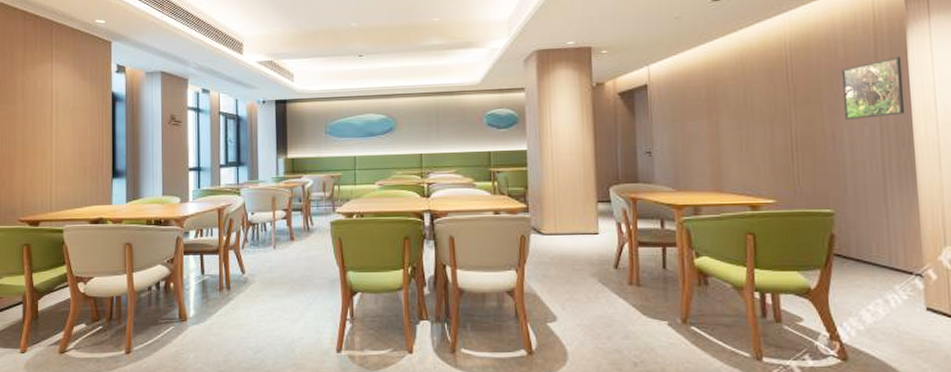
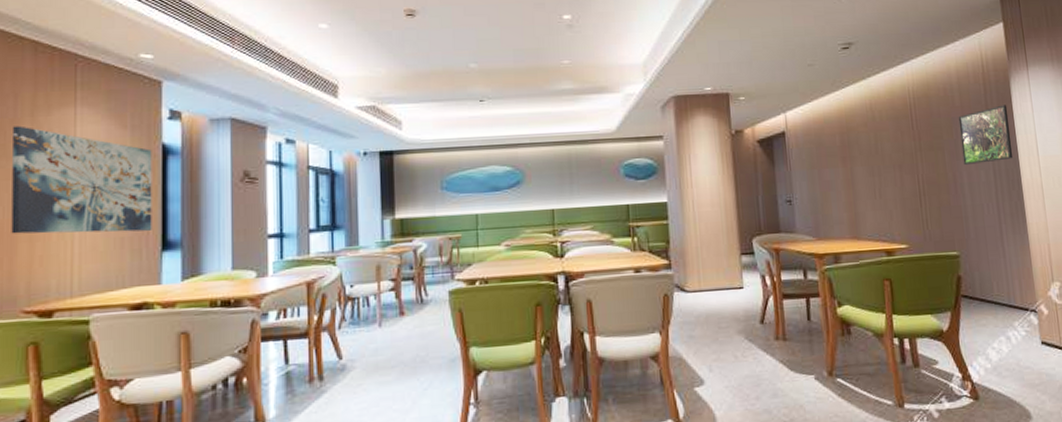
wall art: none [11,77,105,162] -> present [11,125,152,234]

